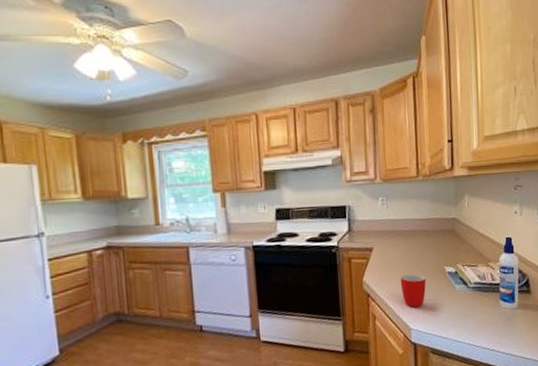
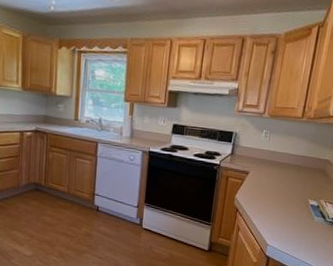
mug: present [400,273,427,308] -> none [266,199,290,228]

